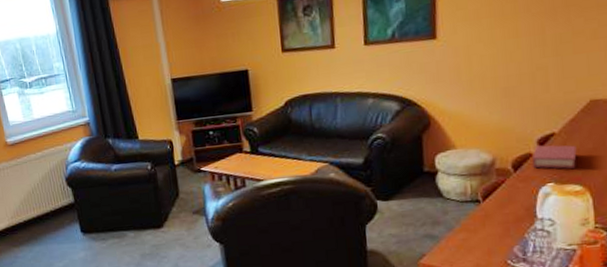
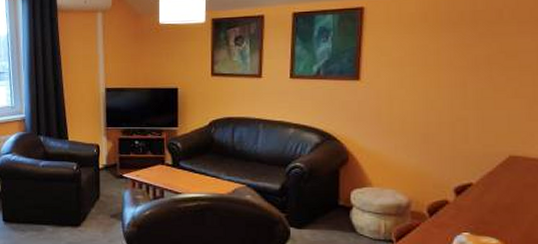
book: present [532,145,577,170] -> none [447,194,494,222]

